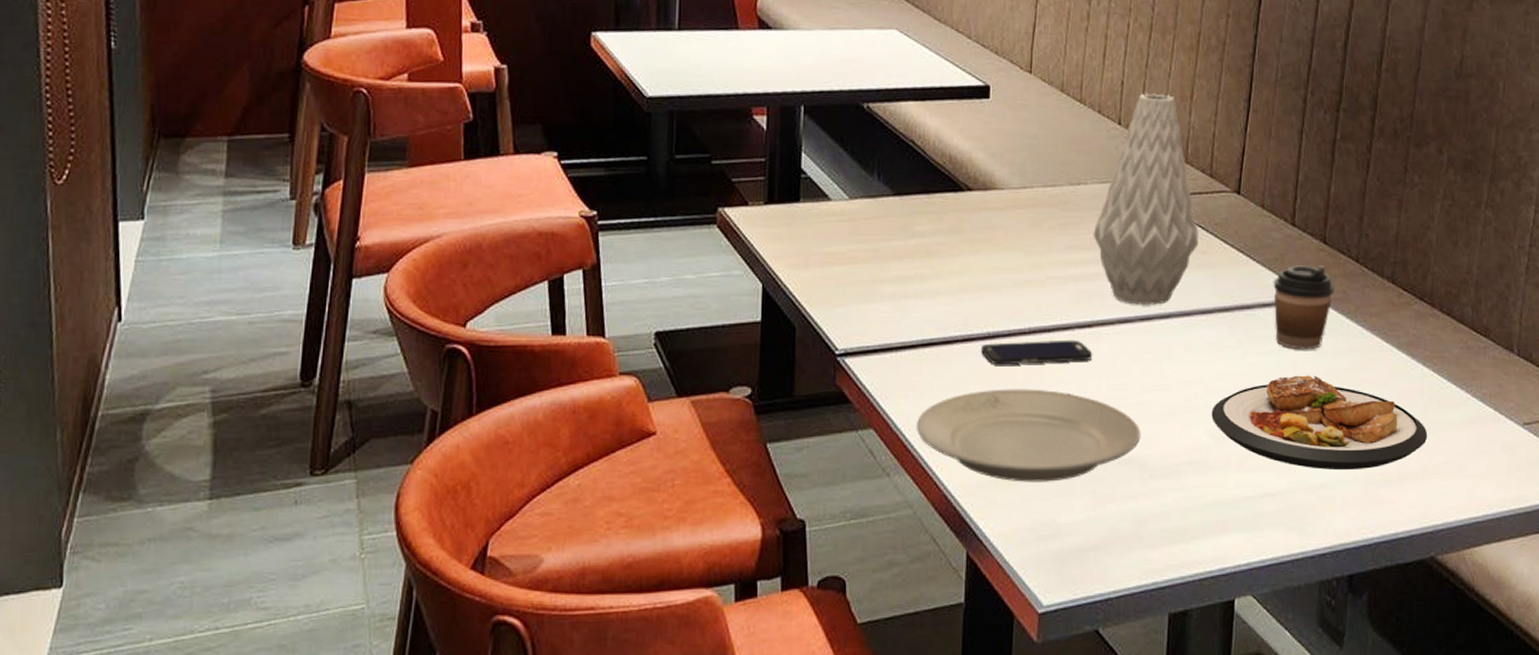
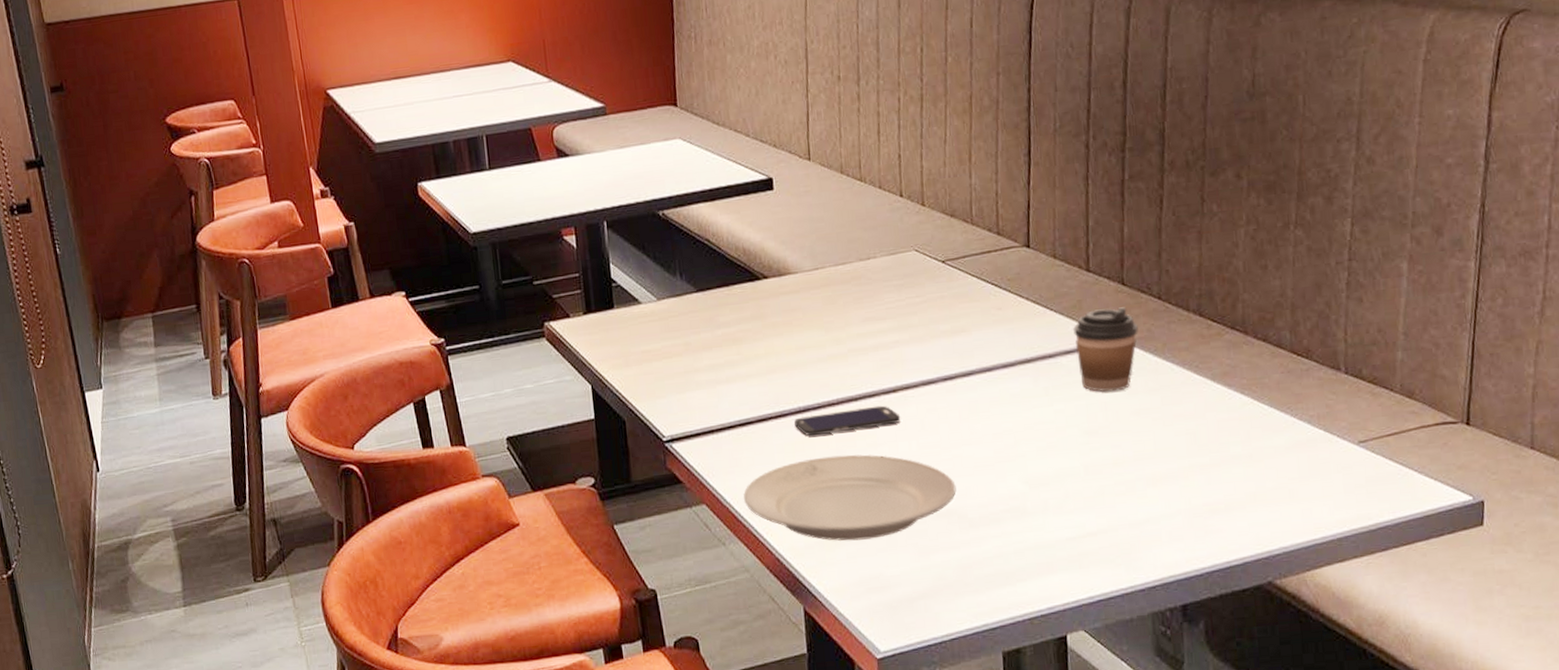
vase: present [1093,93,1199,306] -> none [887,161,993,366]
plate: present [1211,375,1428,471] -> none [1024,415,1254,506]

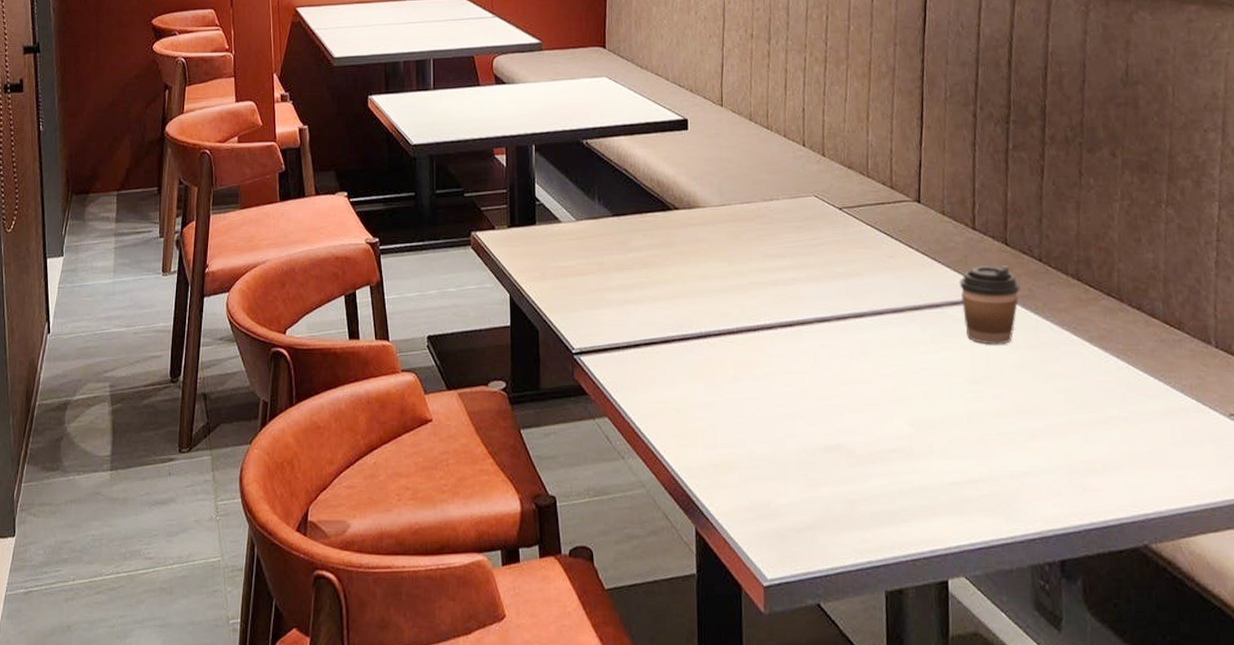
plate: present [743,454,957,541] -> none [644,382,846,466]
smartphone: present [794,405,901,436] -> none [696,338,796,361]

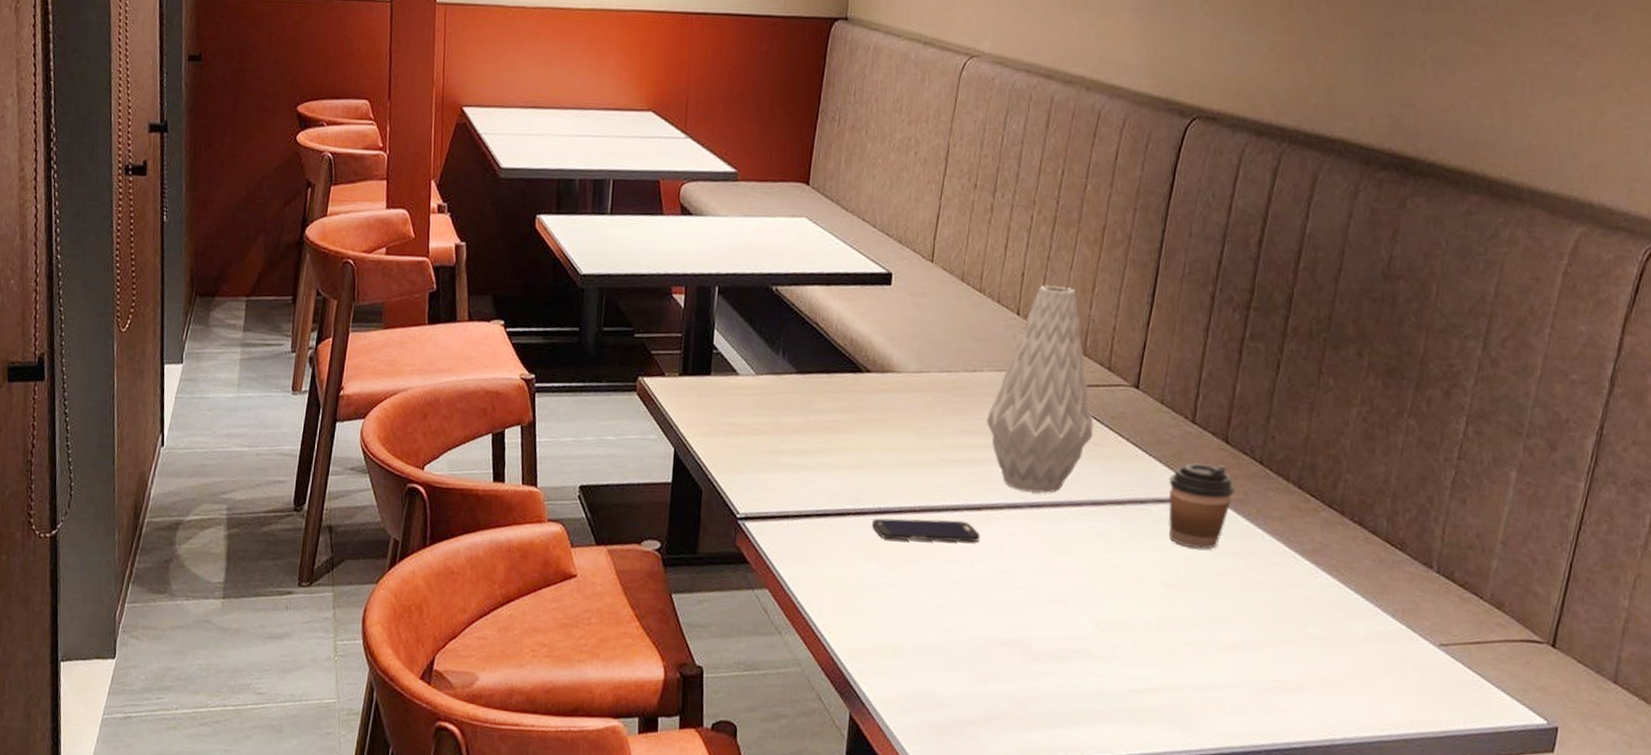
smartphone: none [696,338,796,361] -> present [872,518,981,542]
vase: none [787,117,885,307] -> present [986,285,1094,494]

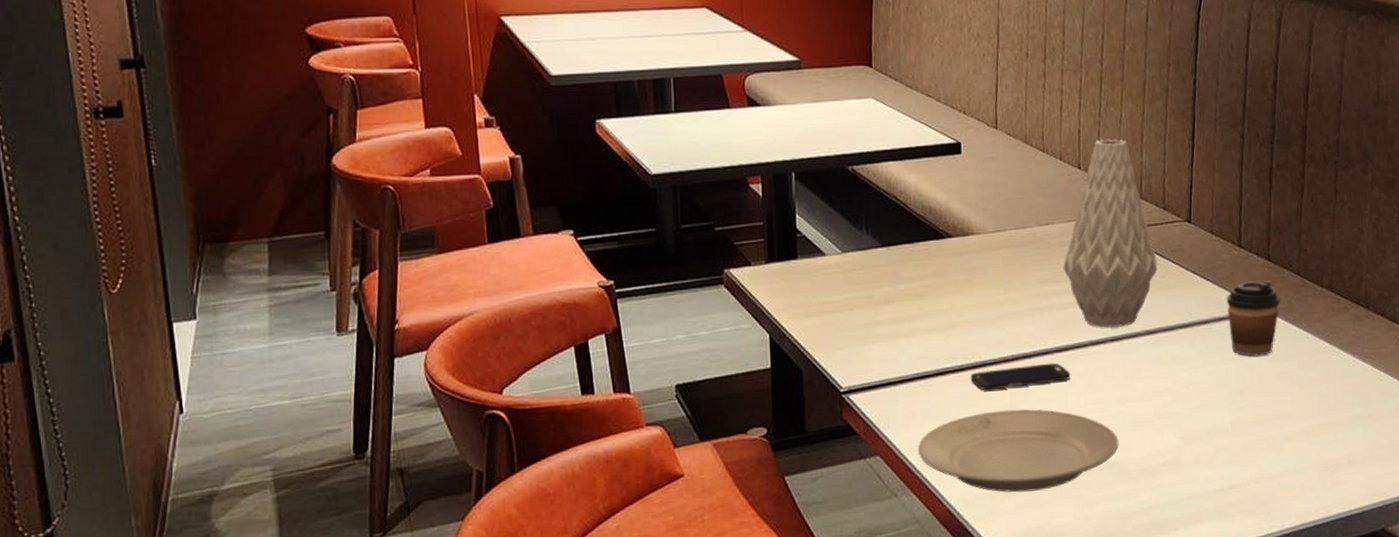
plate: none [808,561,1025,655] -> present [918,409,1119,493]

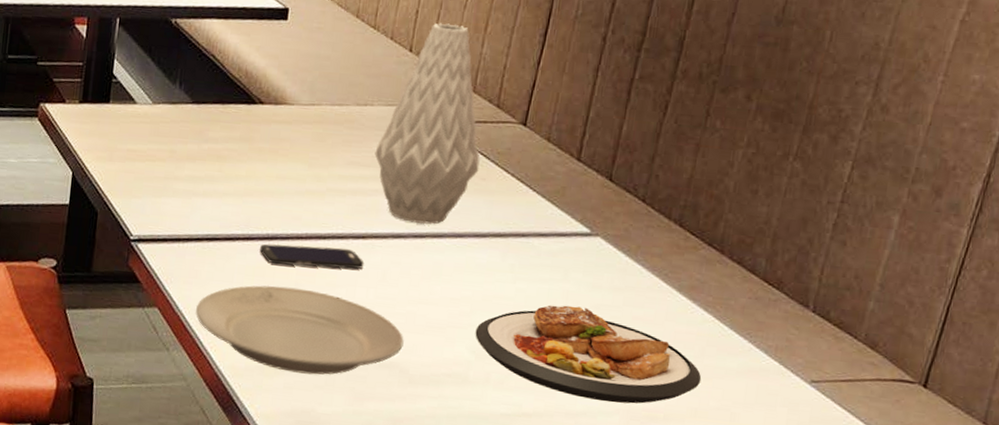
plate: none [1180,377,1372,460] -> present [475,304,702,404]
coffee cup: present [1226,280,1281,356] -> none [549,199,617,283]

